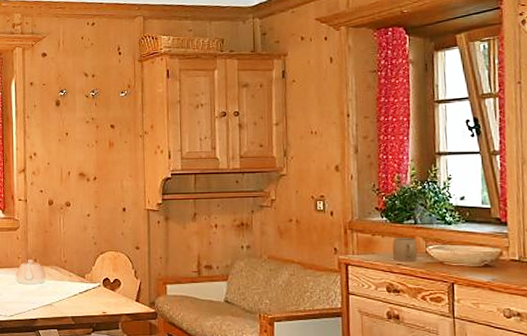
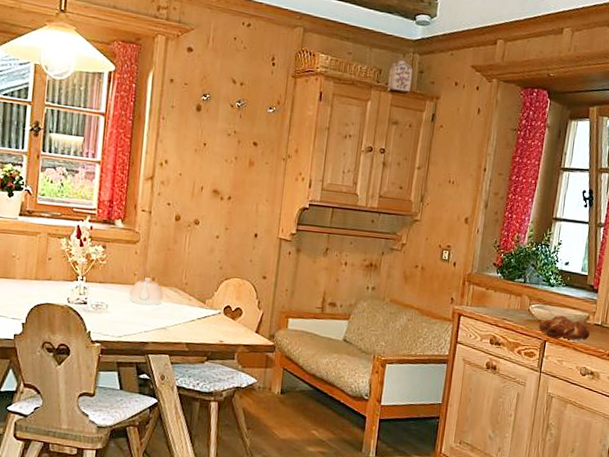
decorative jar: none [231,27,256,58] -> present [387,60,414,94]
mug: present [392,238,418,261] -> none [500,294,523,318]
bread loaf: none [442,254,507,281] -> present [539,315,590,341]

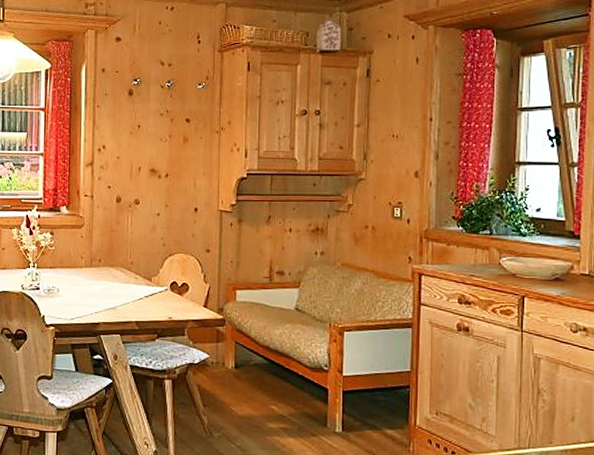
teapot: present [128,277,164,306] -> none [77,259,110,287]
bread loaf: present [539,315,590,341] -> none [514,267,576,295]

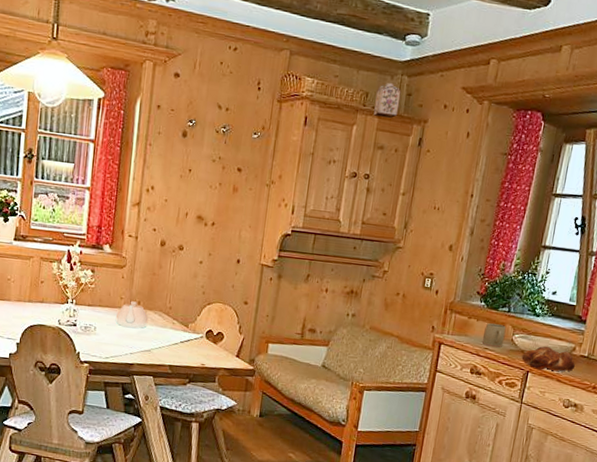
teapot: none [77,259,110,287] -> present [115,301,148,329]
mug: none [466,248,491,273] -> present [482,323,507,347]
bread loaf: none [514,267,576,295] -> present [521,346,575,372]

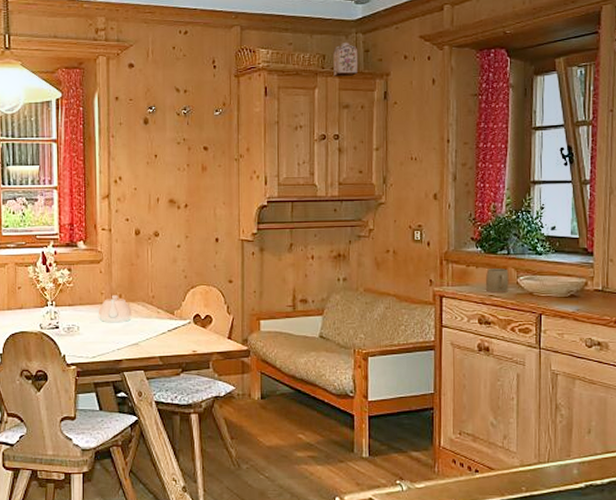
bread loaf: present [521,346,575,372] -> none [531,284,590,312]

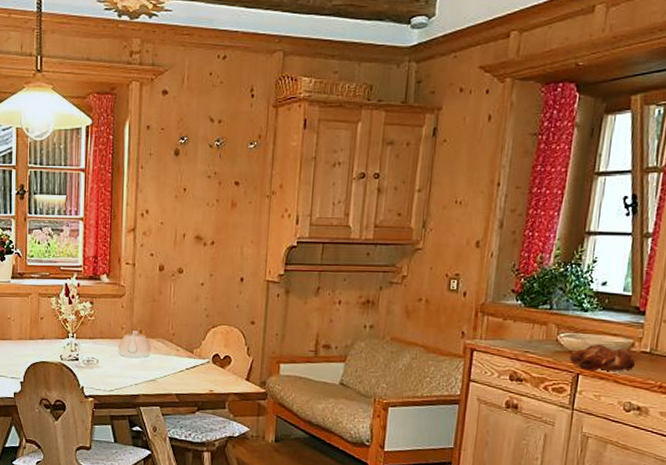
decorative jar: present [333,43,359,76] -> none [380,72,410,109]
mug: present [485,269,509,292] -> none [521,323,549,349]
bread loaf: none [531,284,590,312] -> present [569,344,635,372]

